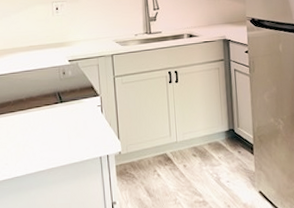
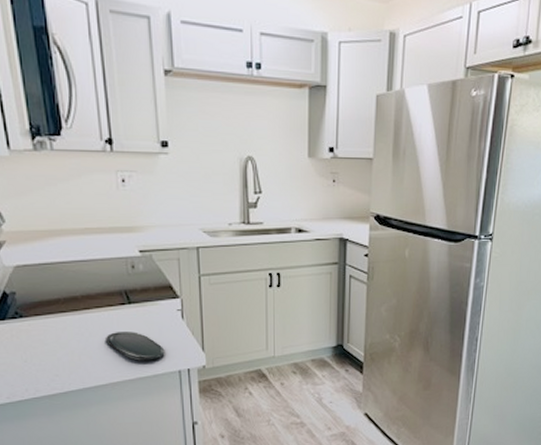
oval tray: none [43,125,89,150] -> present [104,332,165,361]

